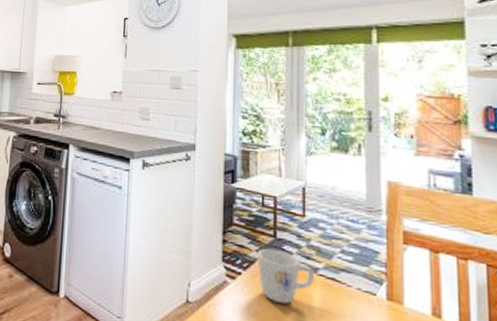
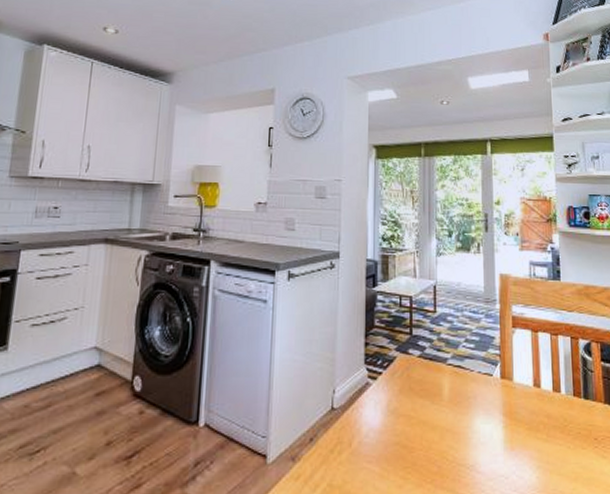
mug: present [256,248,314,304] -> none [395,346,444,395]

